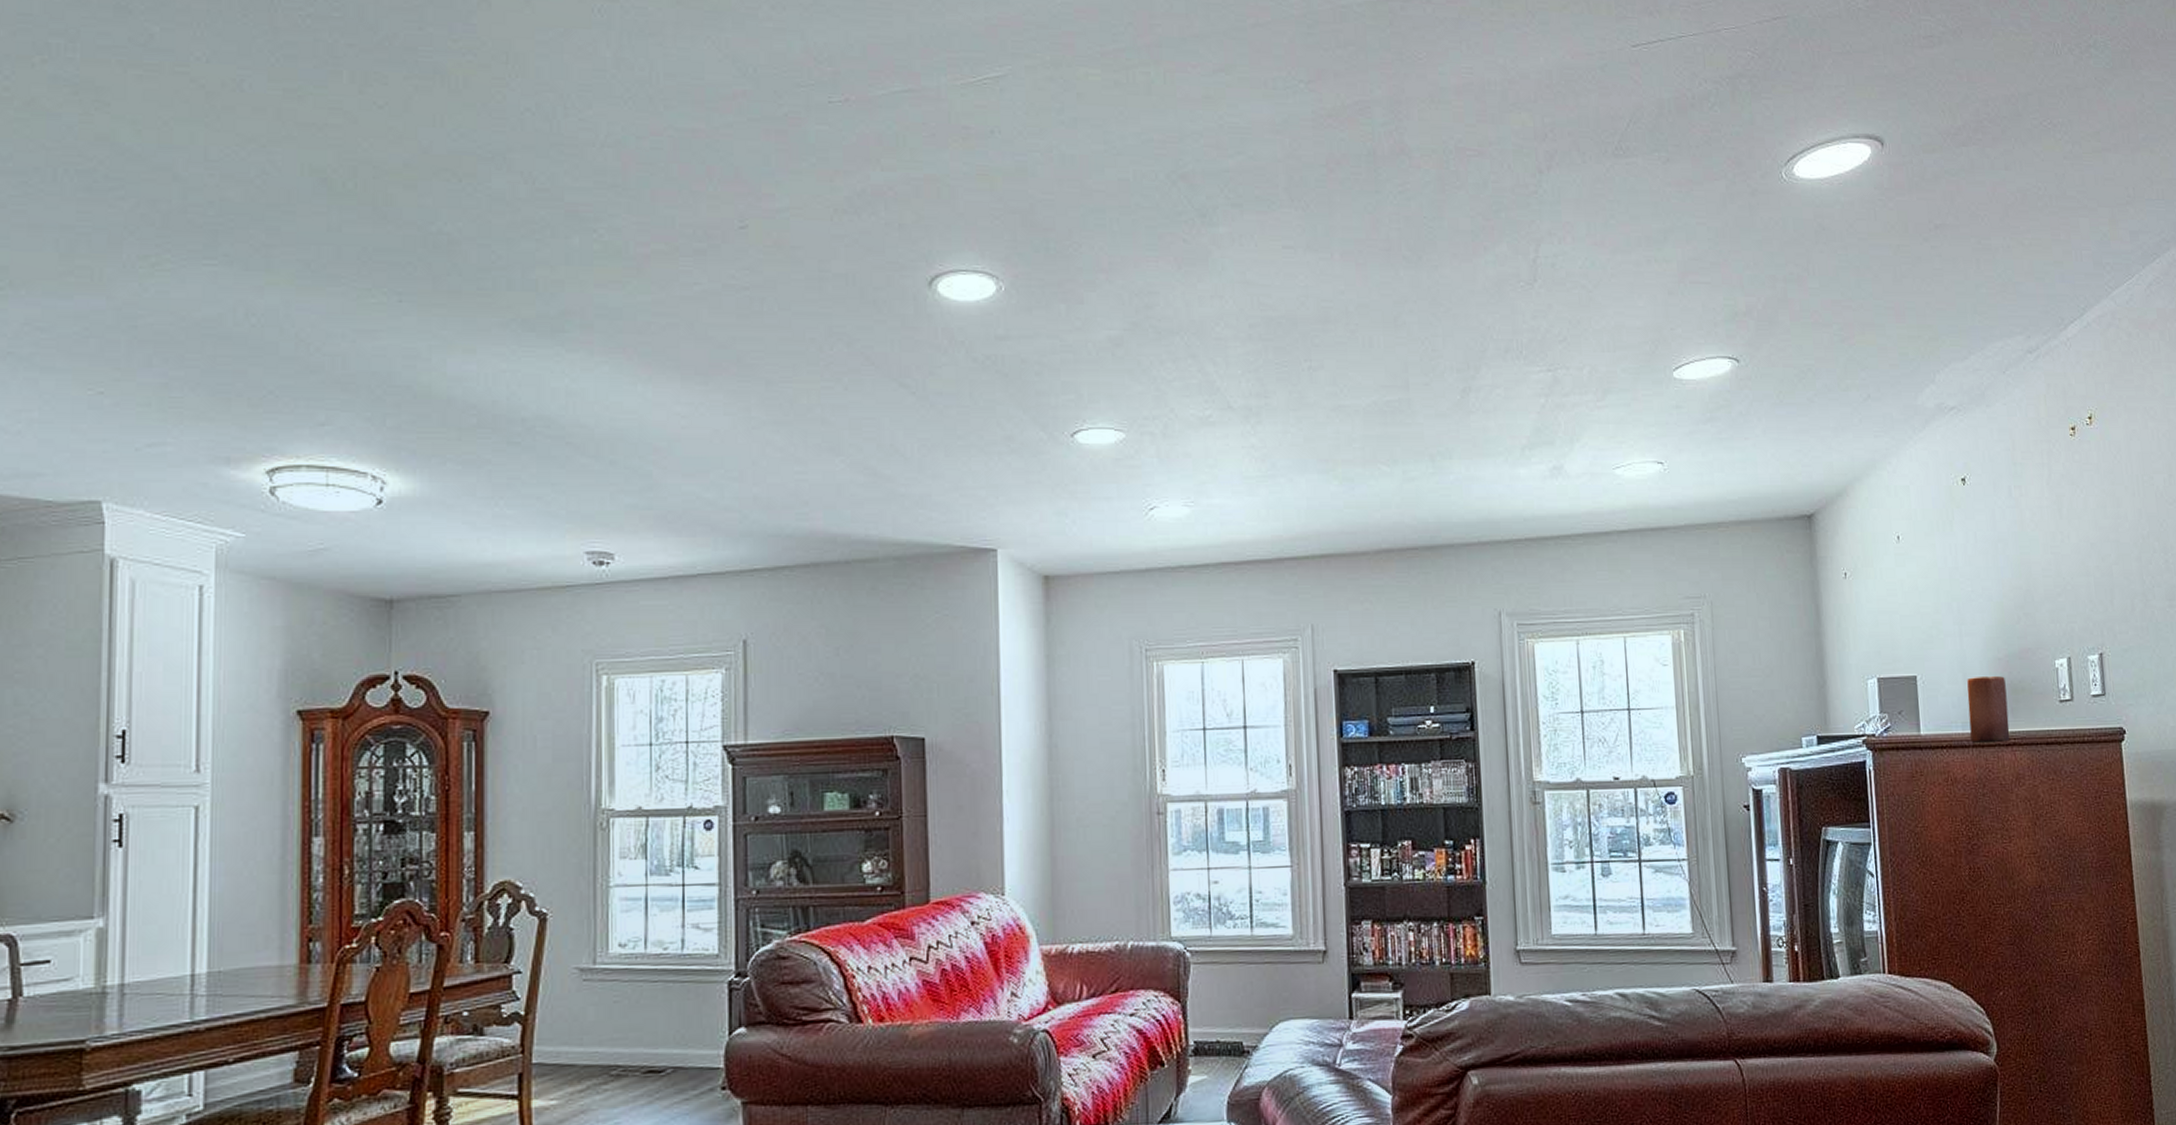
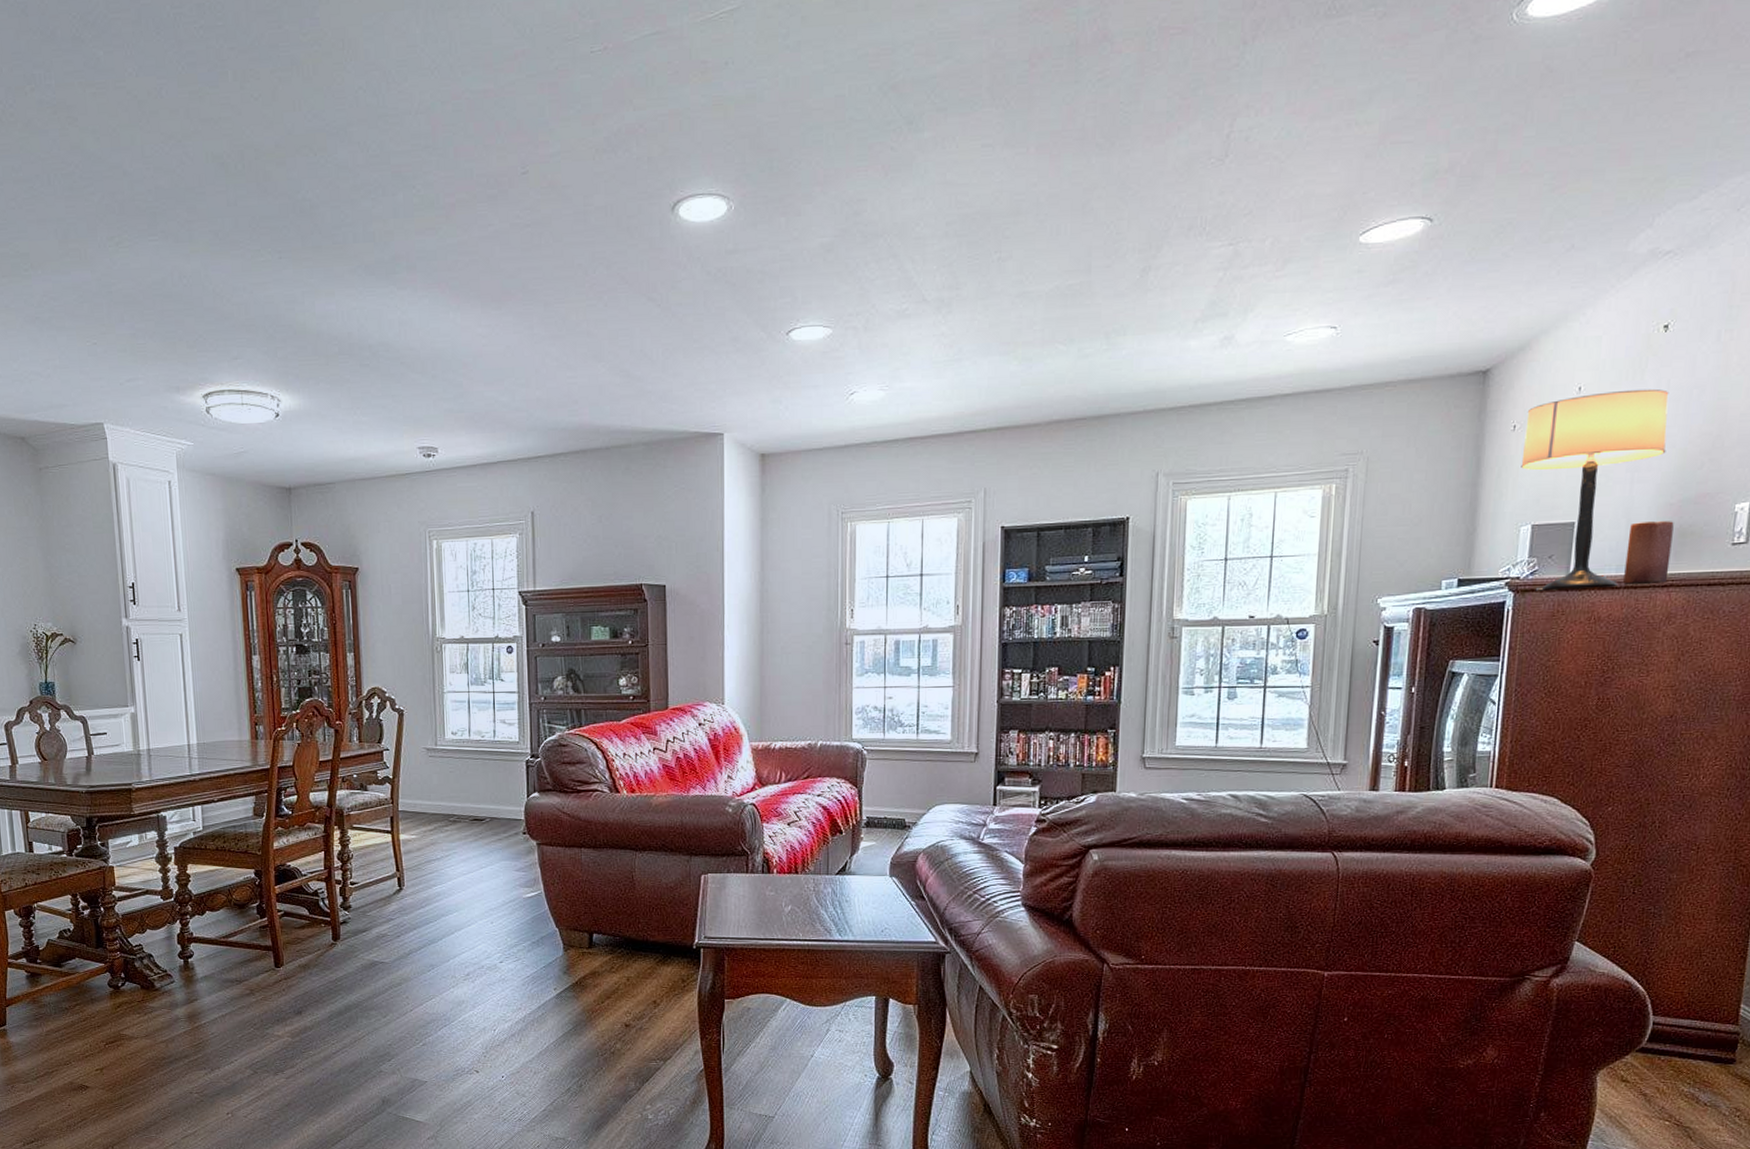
table lamp: none [1854,540,1986,751] -> present [1521,388,1669,592]

